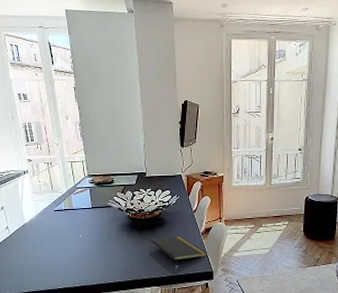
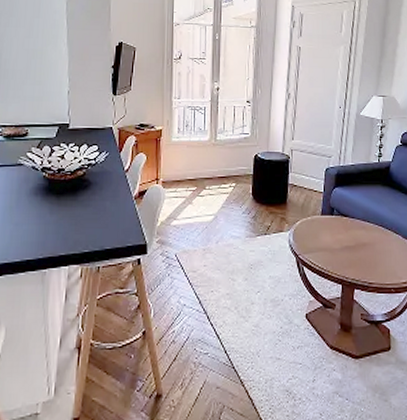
notepad: present [151,237,207,265] -> none [71,202,140,237]

